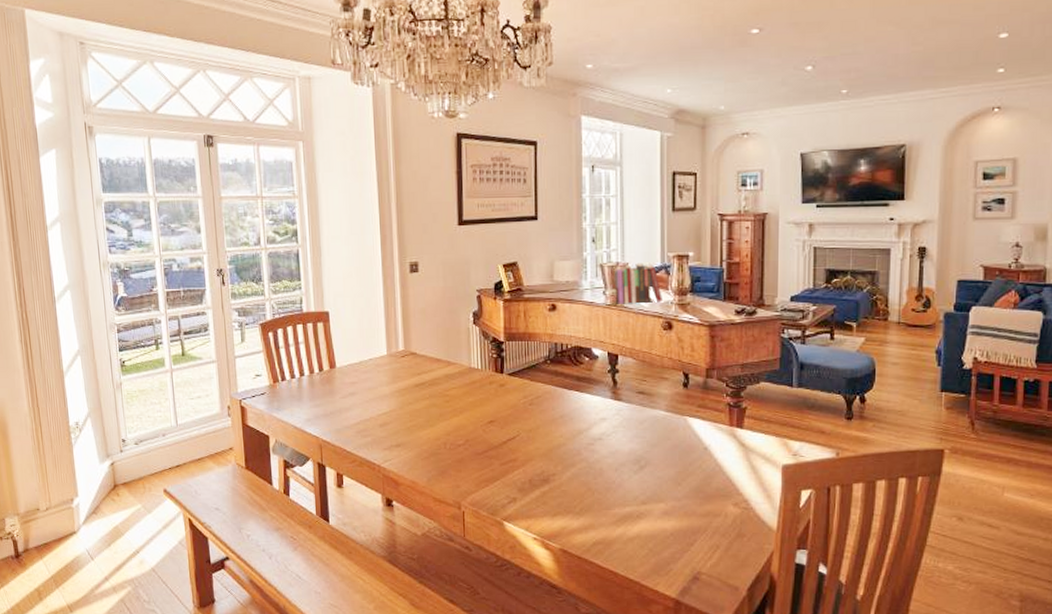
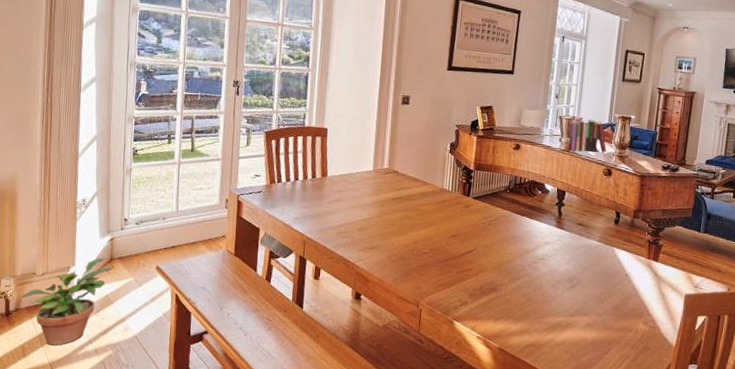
potted plant: none [28,486,118,586] -> present [20,258,112,346]

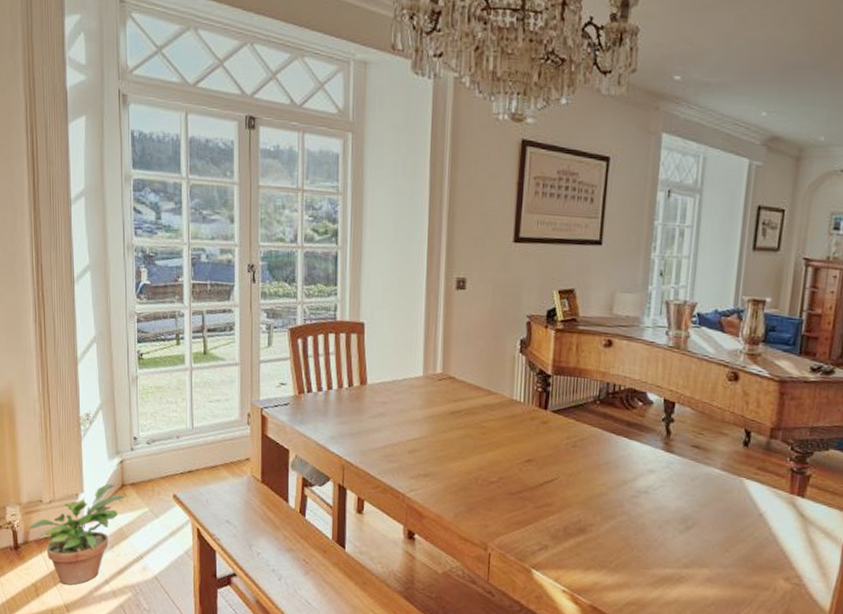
books: present [568,119,607,153] -> none [678,303,731,350]

